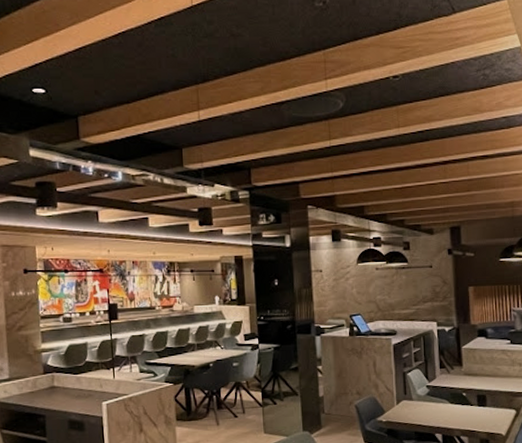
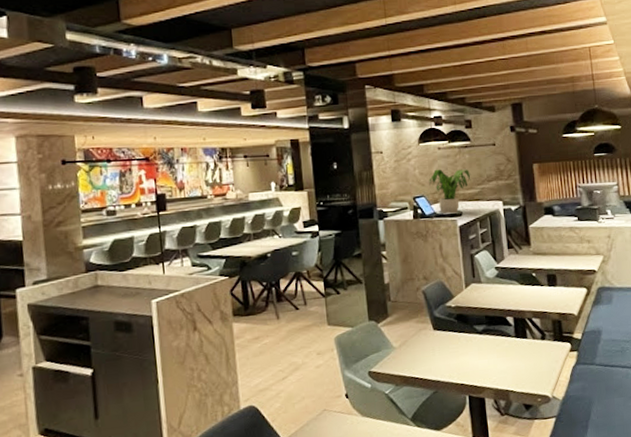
potted plant: none [365,289,407,333] -> present [428,168,471,214]

